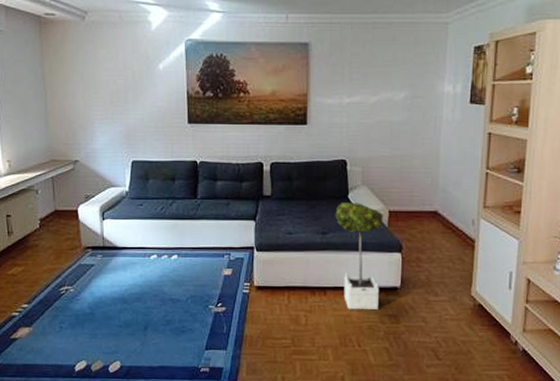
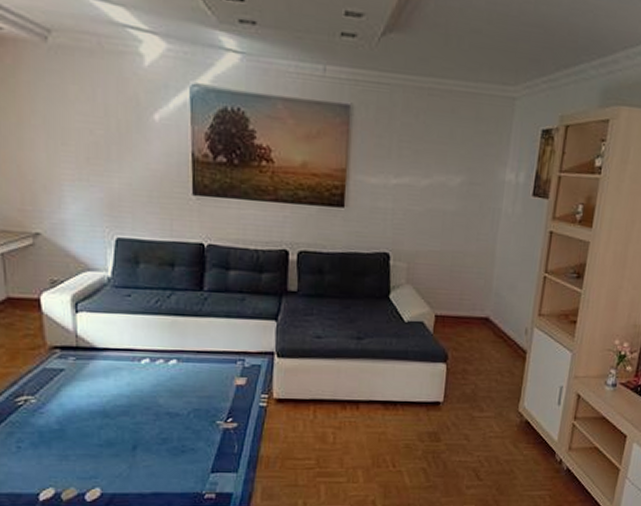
potted tree: present [335,202,383,310] -> none [373,303,428,427]

